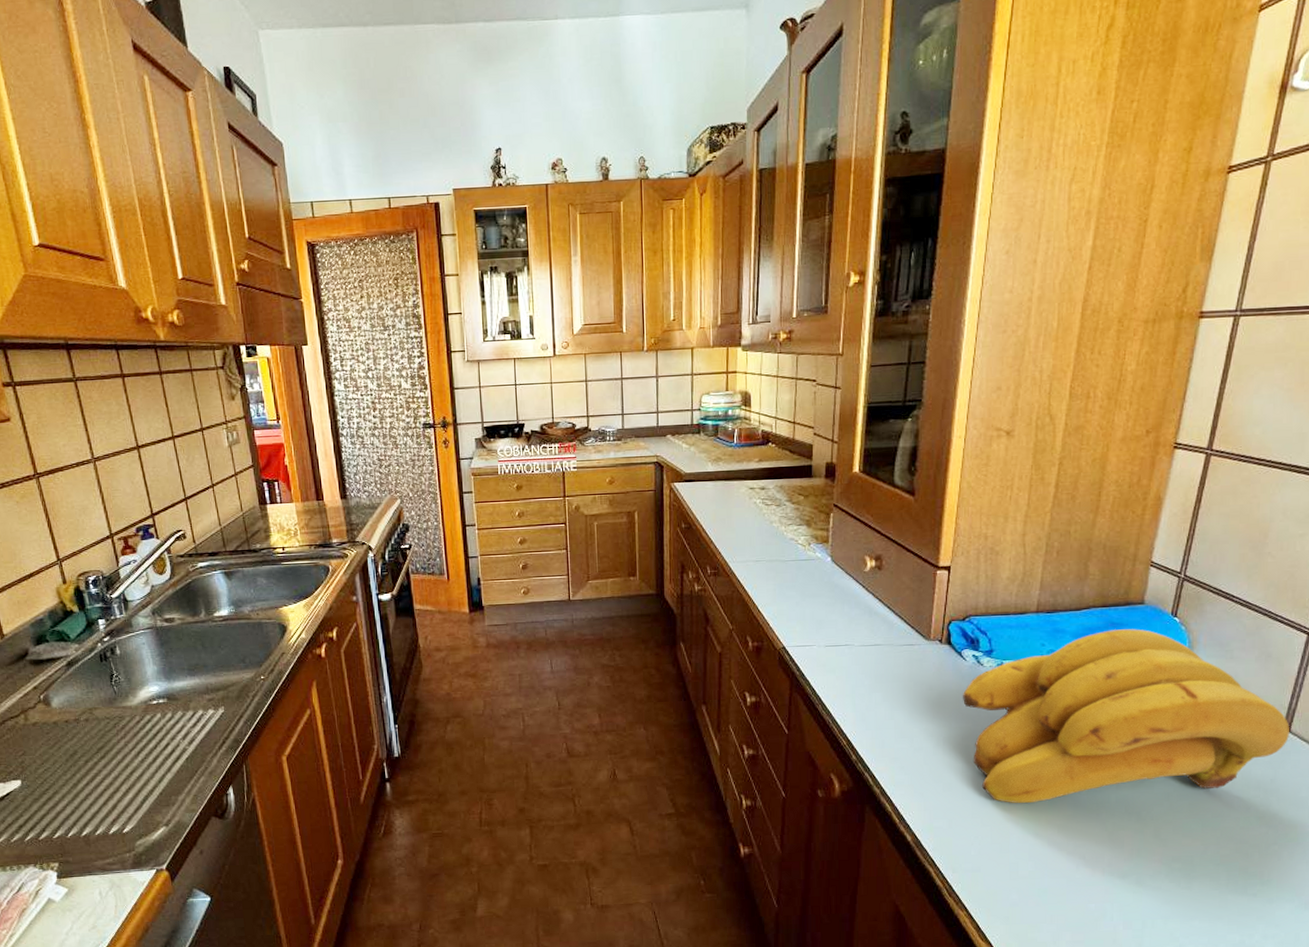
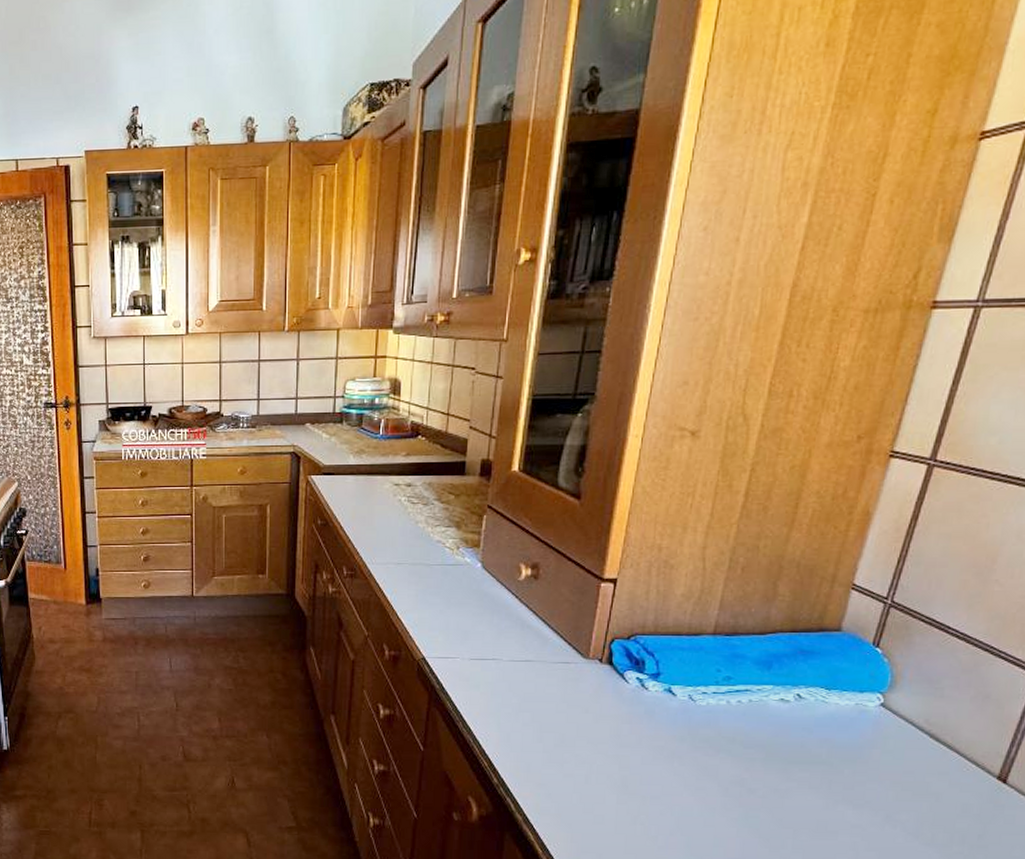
banana bunch: present [963,629,1289,804] -> none [622,658,1006,843]

